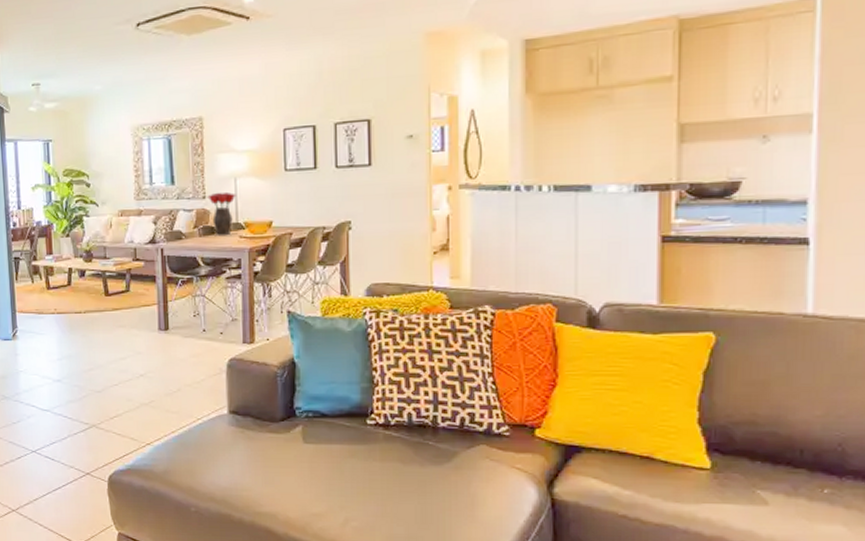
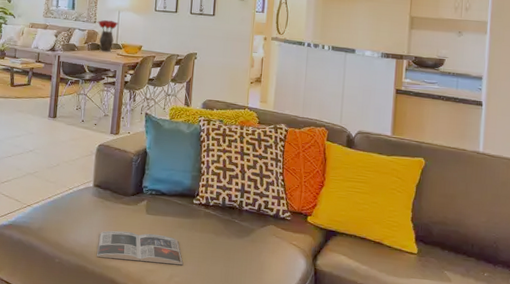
magazine: none [243,467,361,506] -> present [97,230,183,266]

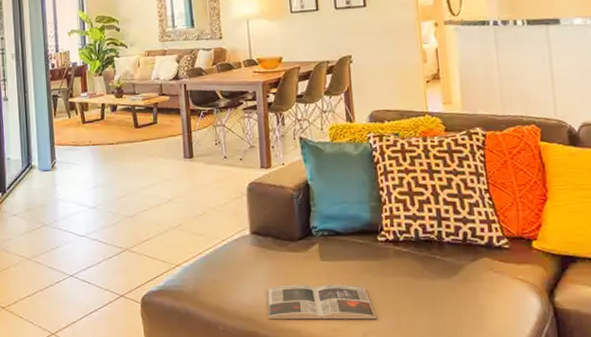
bouquet: present [97,19,118,52] -> none [223,32,249,72]

